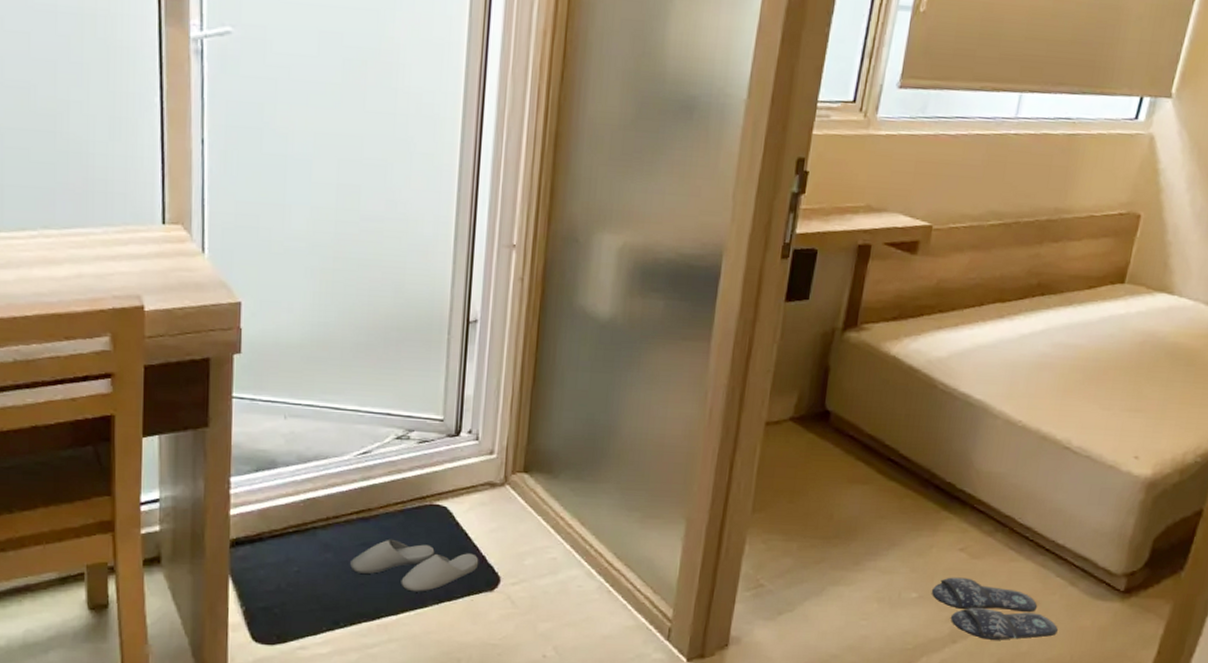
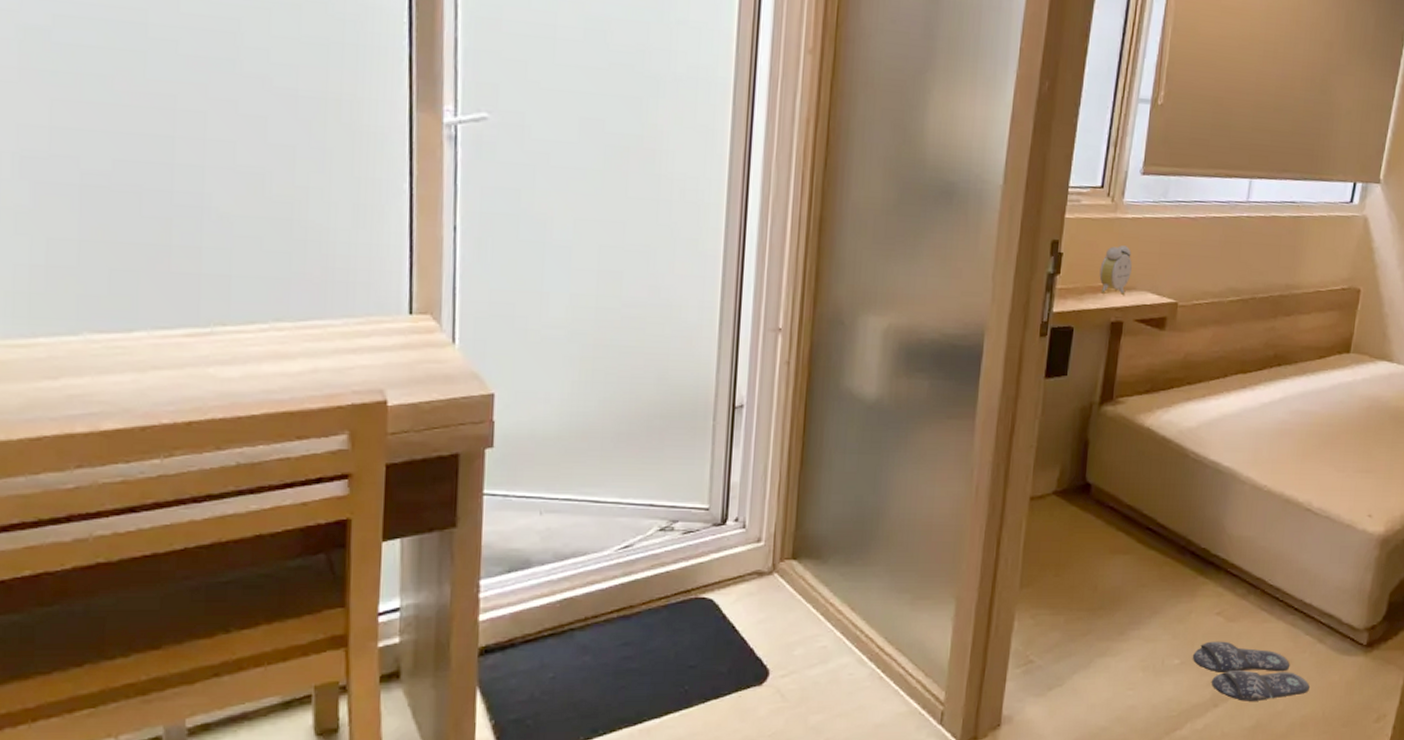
slippers: present [350,539,479,592] -> none [610,636,747,692]
alarm clock: none [847,164,884,218] -> present [1099,245,1132,296]

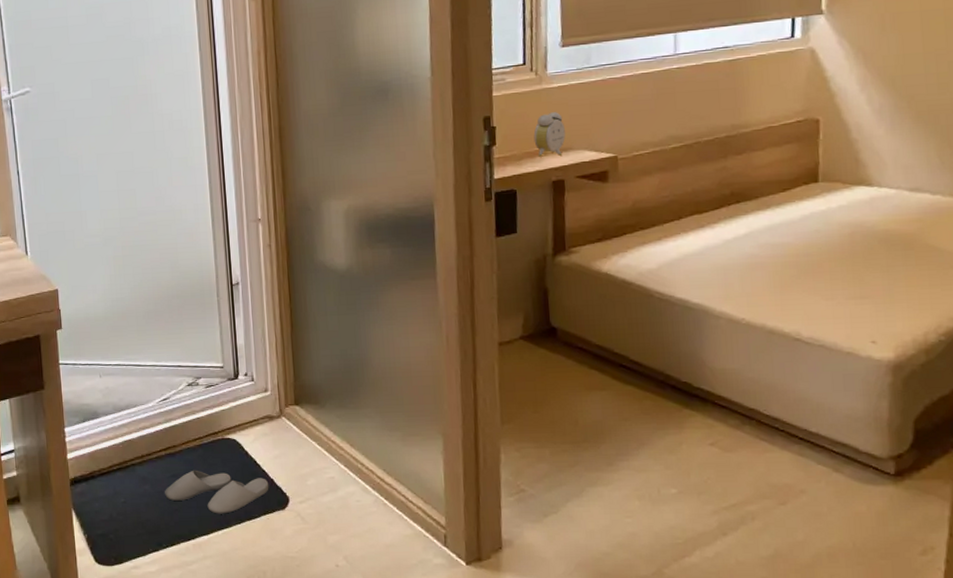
slippers: none [610,636,747,692] -> present [165,470,269,514]
slippers: present [1193,641,1310,701] -> none [691,471,832,530]

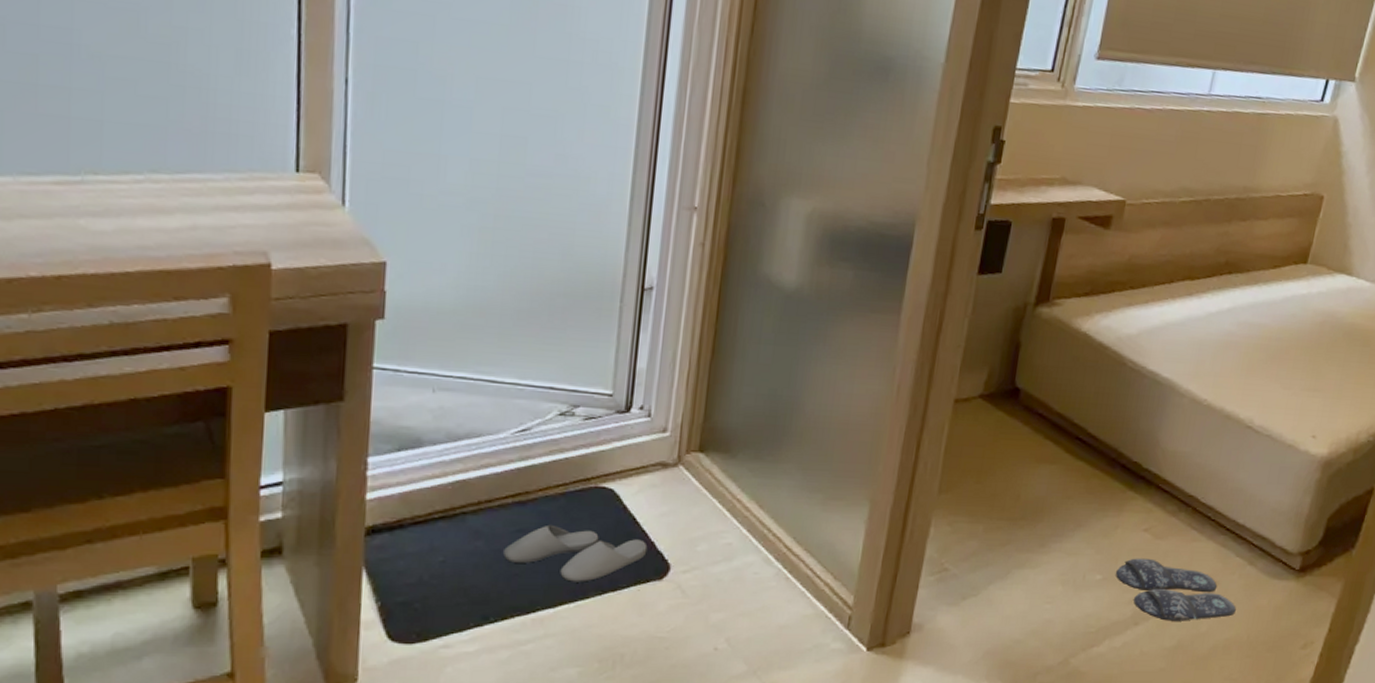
alarm clock: present [533,112,565,157] -> none [1043,135,1080,191]
slippers: none [691,471,832,530] -> present [1116,558,1236,621]

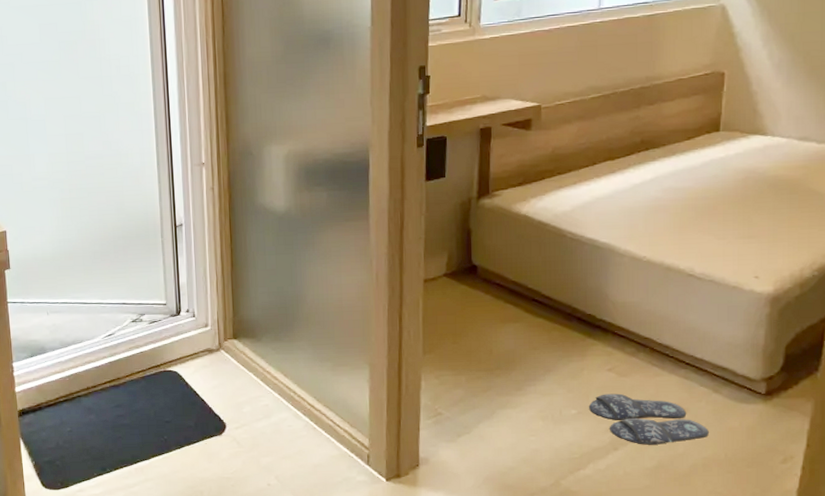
slippers: present [503,524,648,582] -> none [109,400,208,440]

